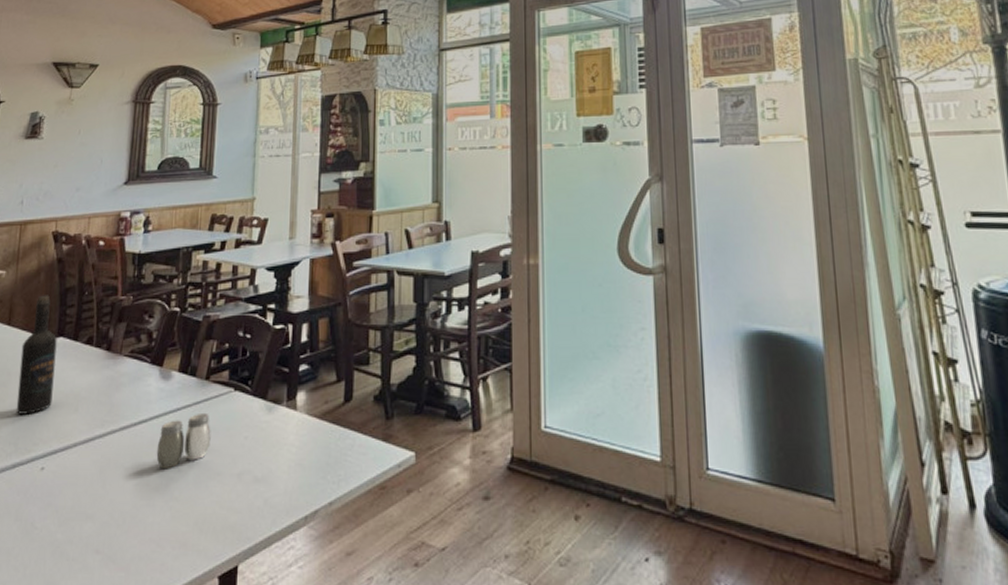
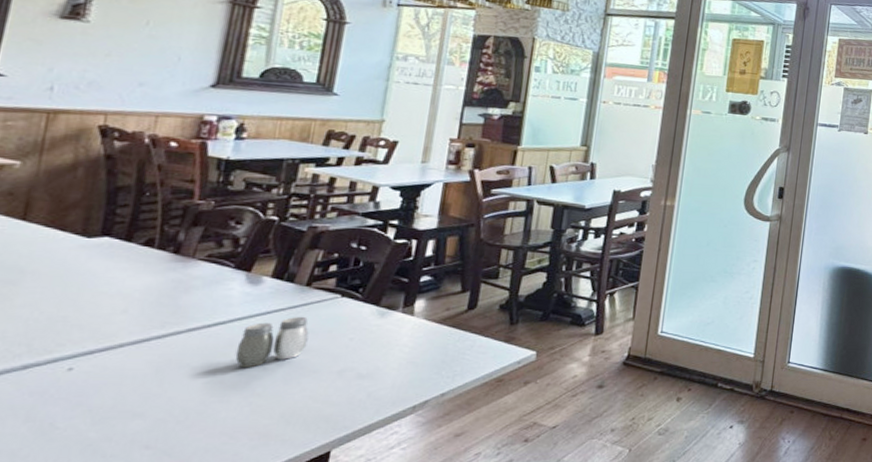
wine bottle: present [16,295,57,415] -> none [31,191,100,315]

